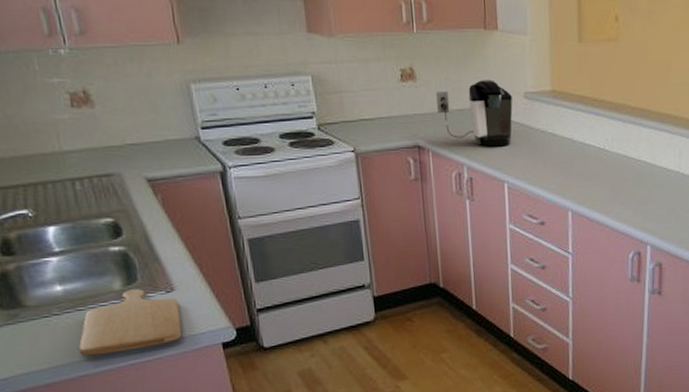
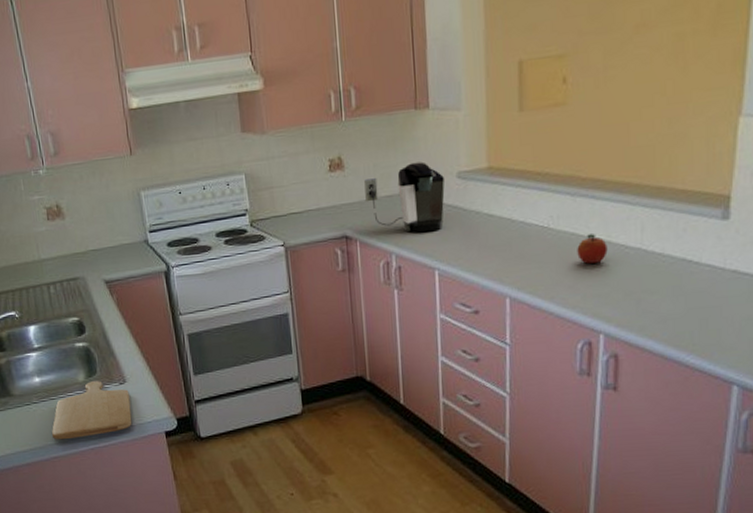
fruit: none [628,157,653,183] -> present [577,234,608,264]

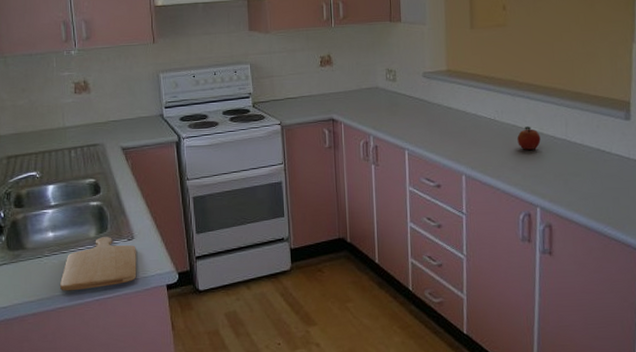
coffee maker: present [364,161,445,233] -> none [349,63,414,119]

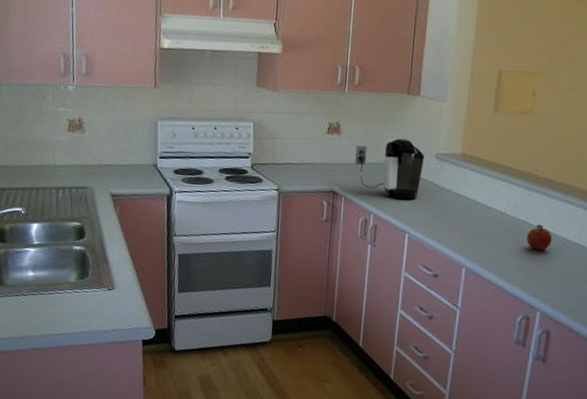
chopping board: present [59,237,137,291] -> none [34,283,116,334]
coffee maker: none [349,63,414,119] -> present [355,138,425,200]

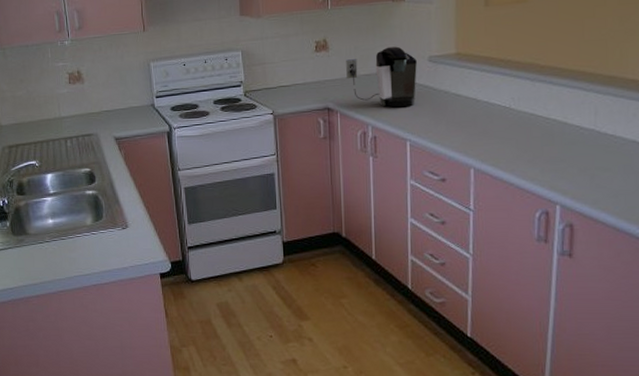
fruit: present [526,225,552,250] -> none [536,115,564,141]

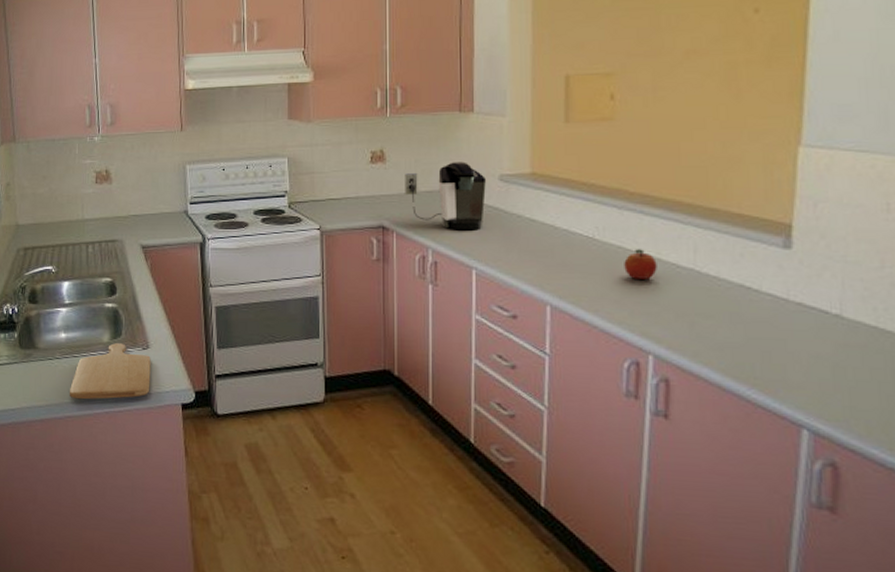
chopping board: none [59,225,131,276] -> present [69,343,151,400]
fruit: none [536,115,564,141] -> present [624,249,657,279]

